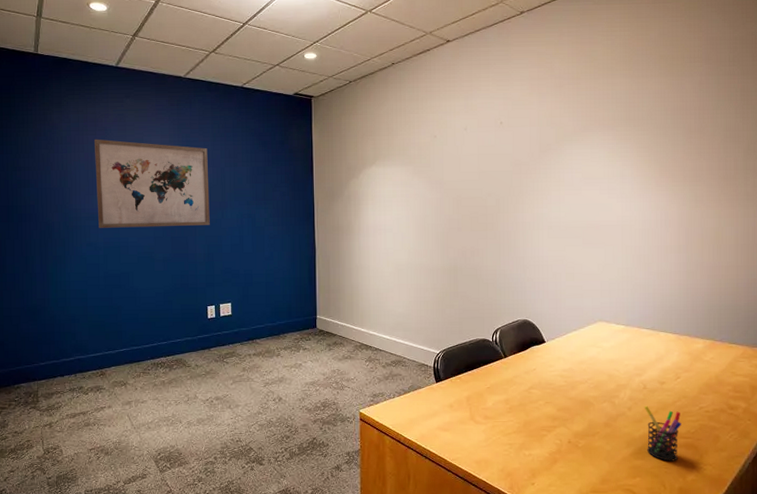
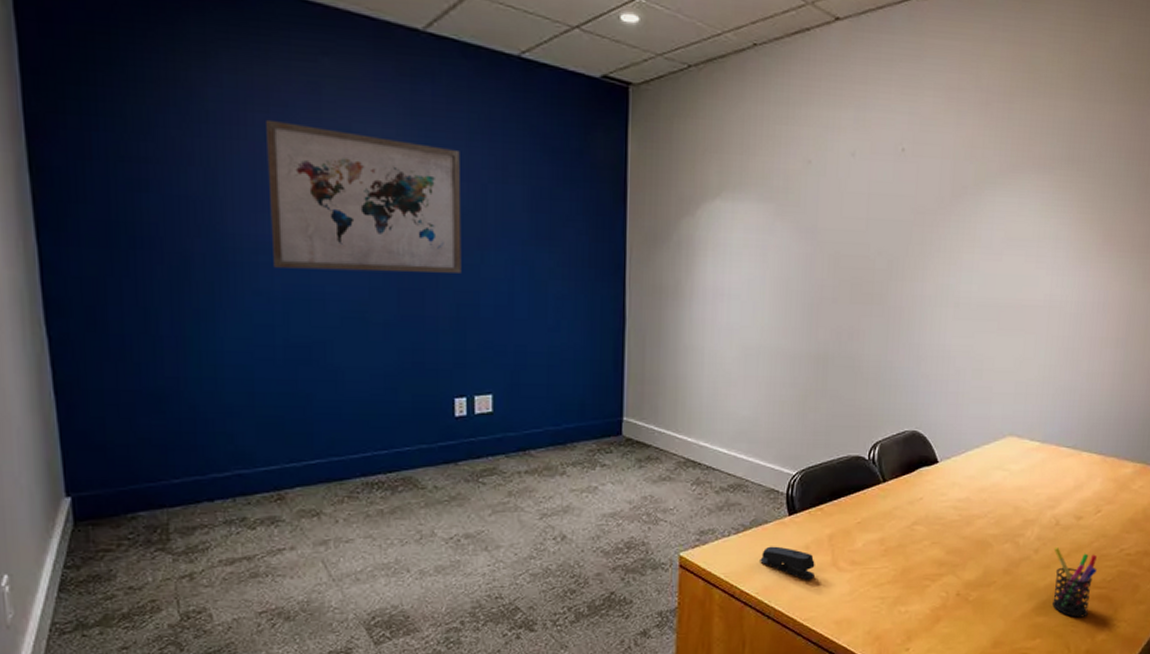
stapler: none [417,405,458,430] -> present [760,546,815,580]

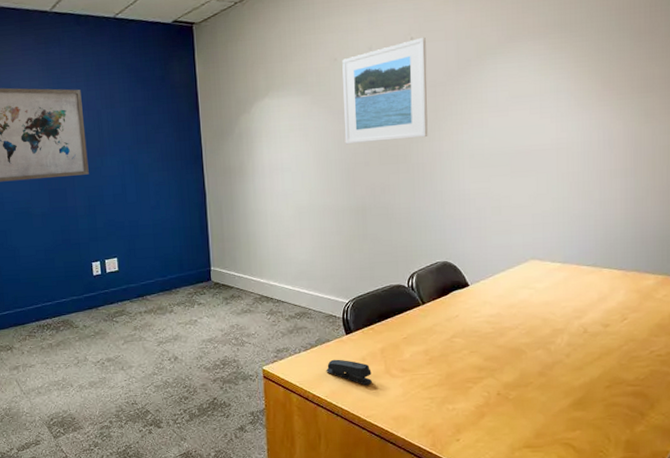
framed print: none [811,149,919,276] -> present [342,37,428,145]
pen holder: present [1052,546,1097,618] -> none [584,351,629,412]

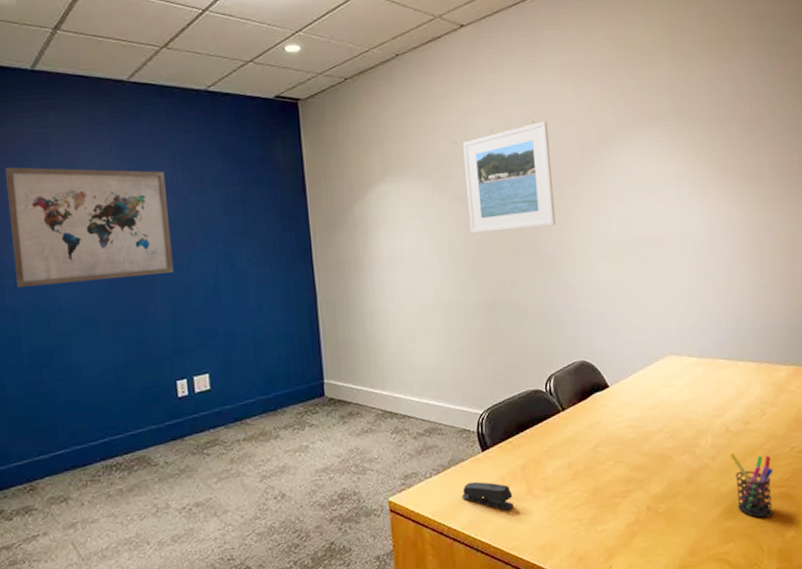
pen holder: none [584,351,629,412] -> present [729,452,774,518]

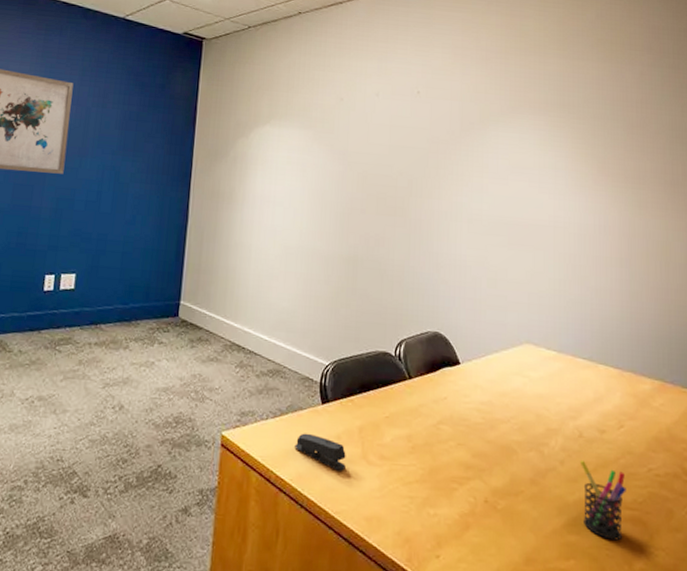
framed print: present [463,120,556,234] -> none [343,92,432,194]

